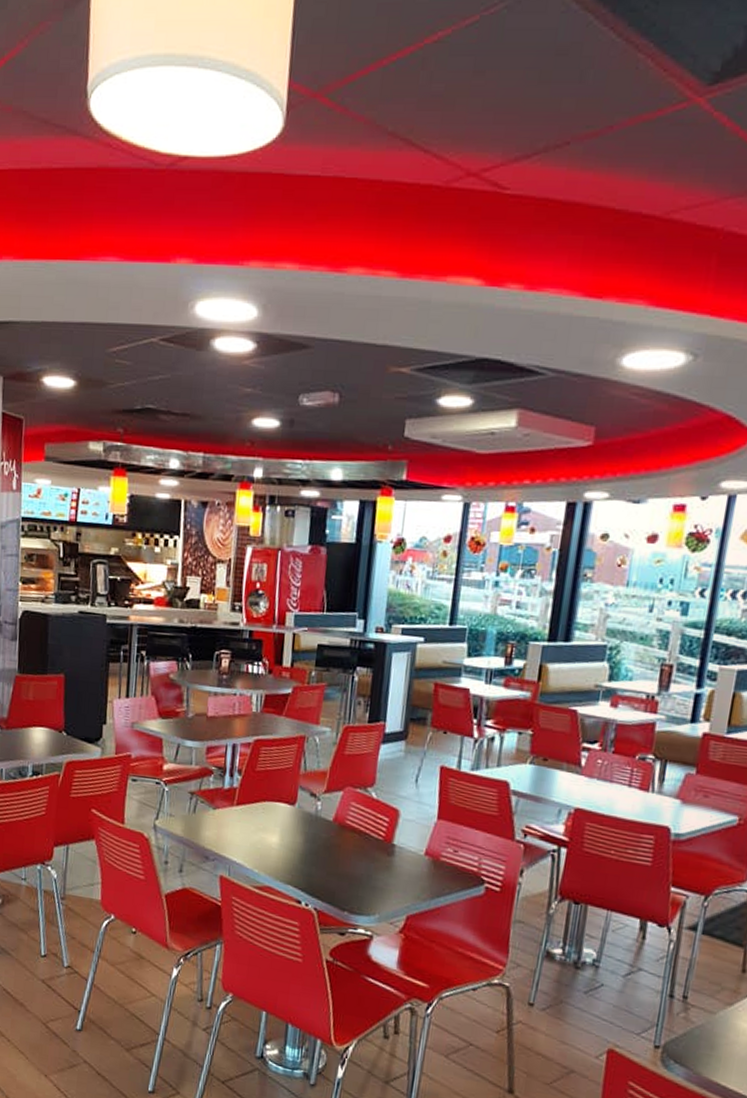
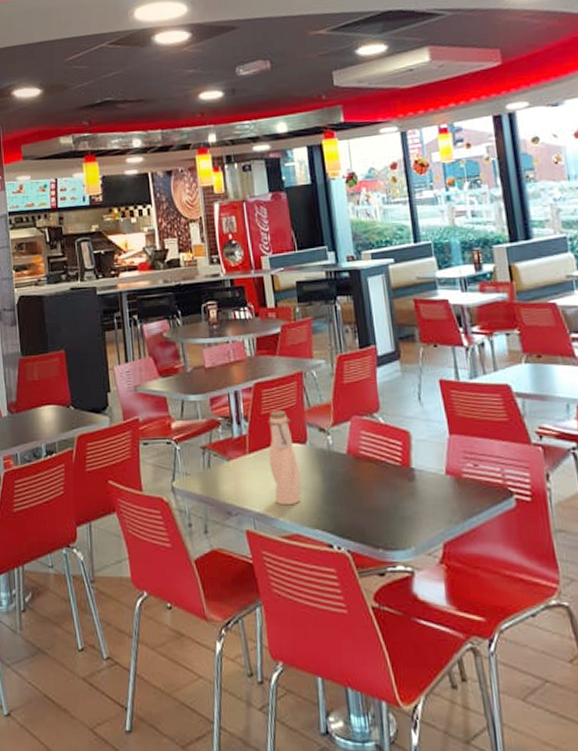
water bottle: none [254,769,284,860] -> present [268,410,302,506]

